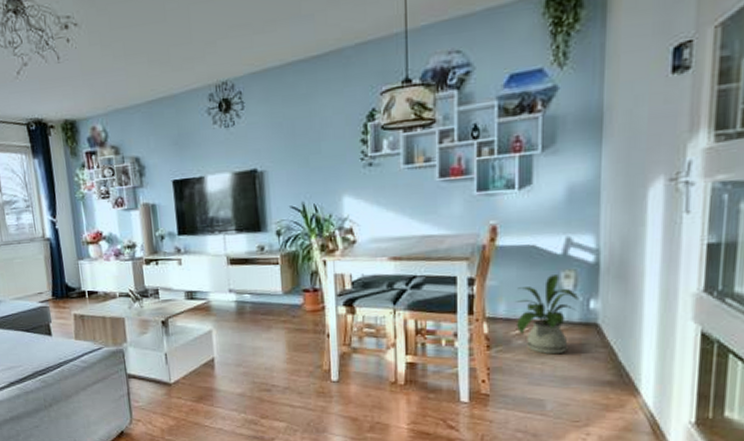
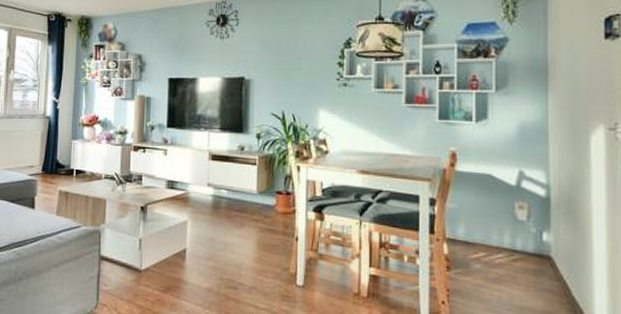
house plant: present [516,275,580,355] -> none [474,204,533,283]

